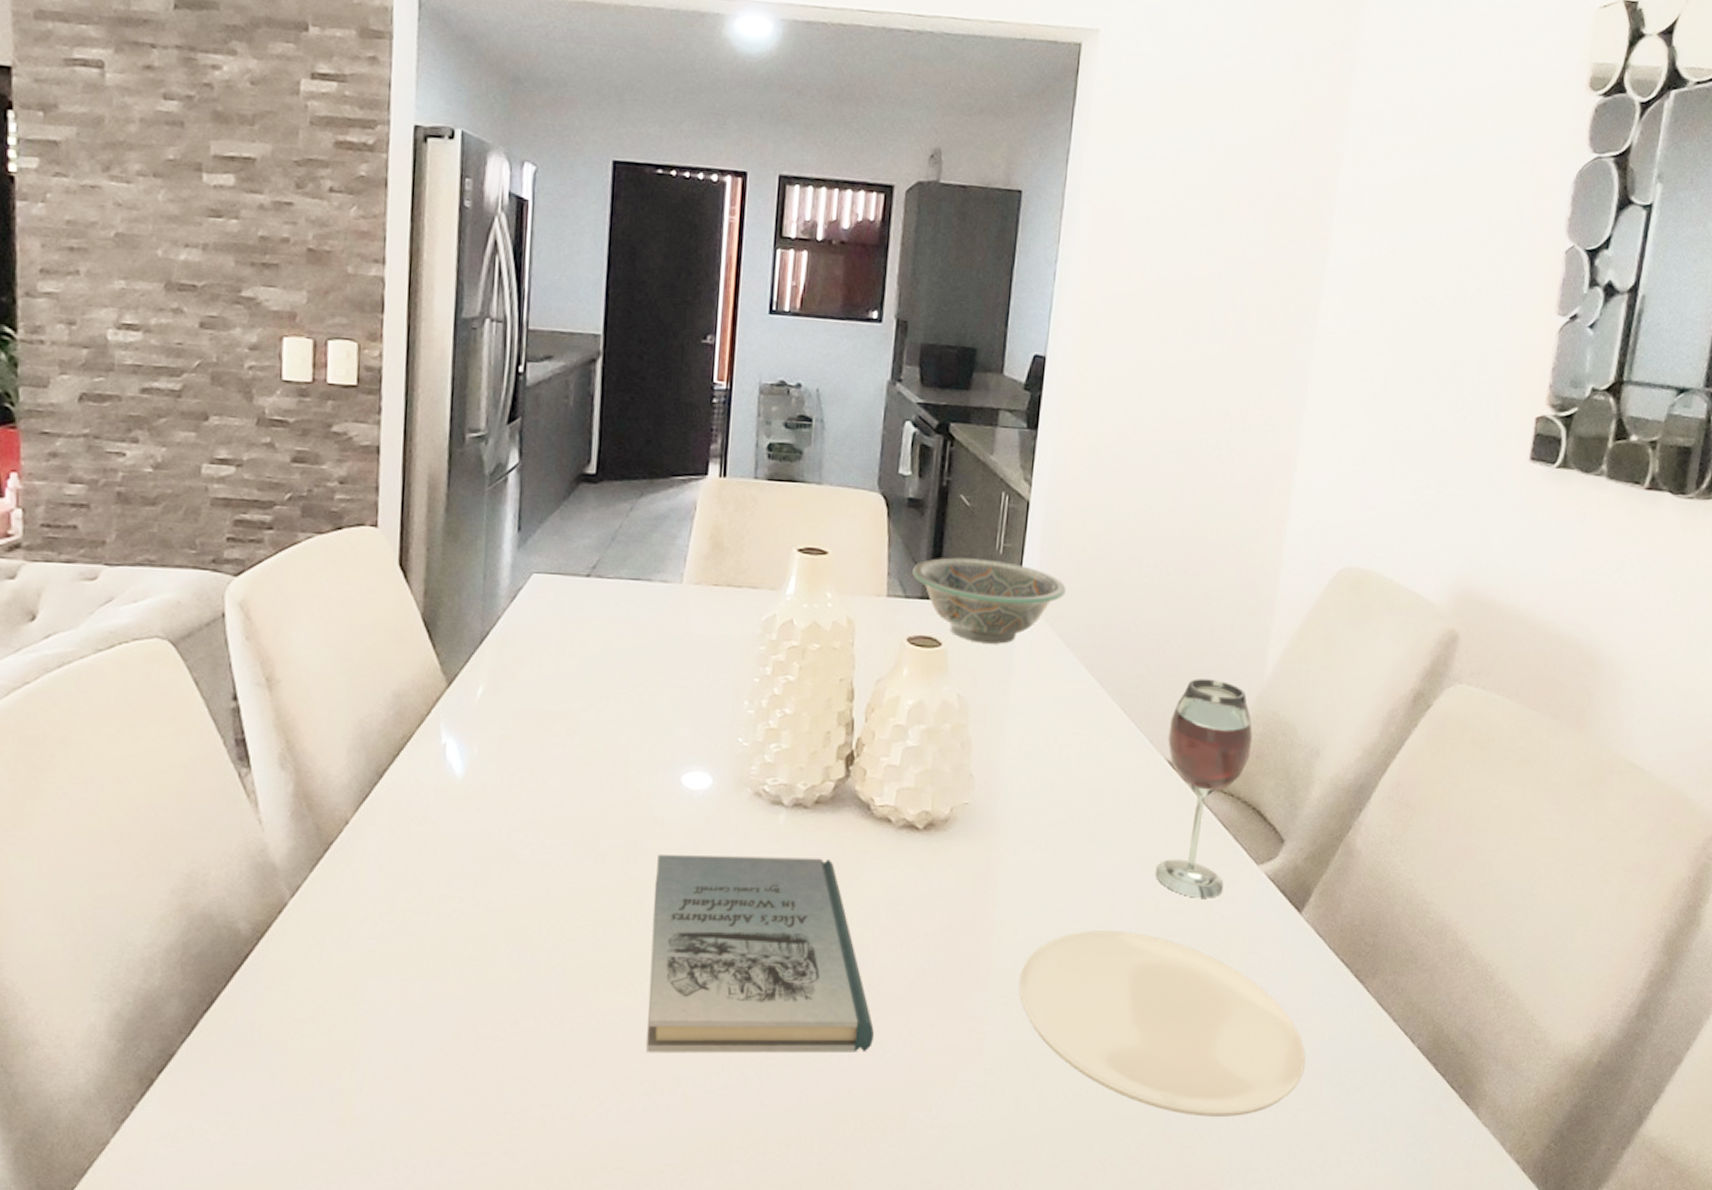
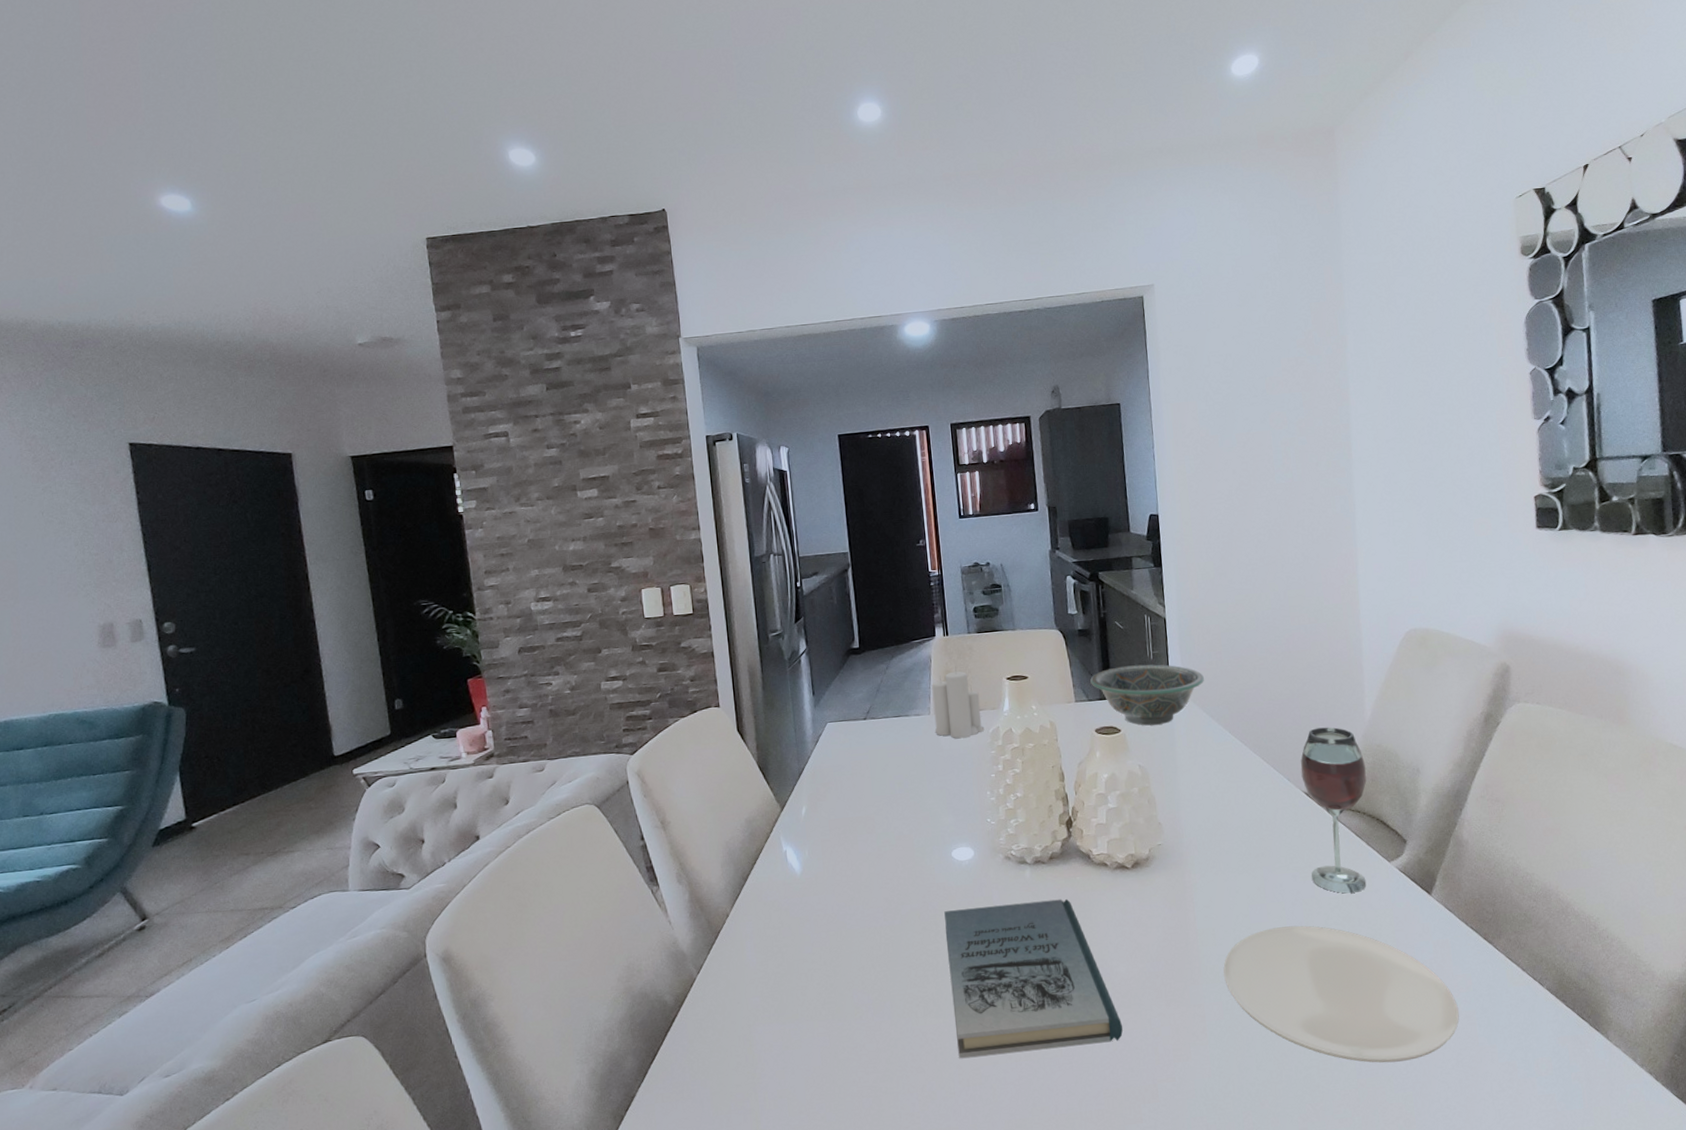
candle: none [686,522,756,624] -> present [931,667,985,739]

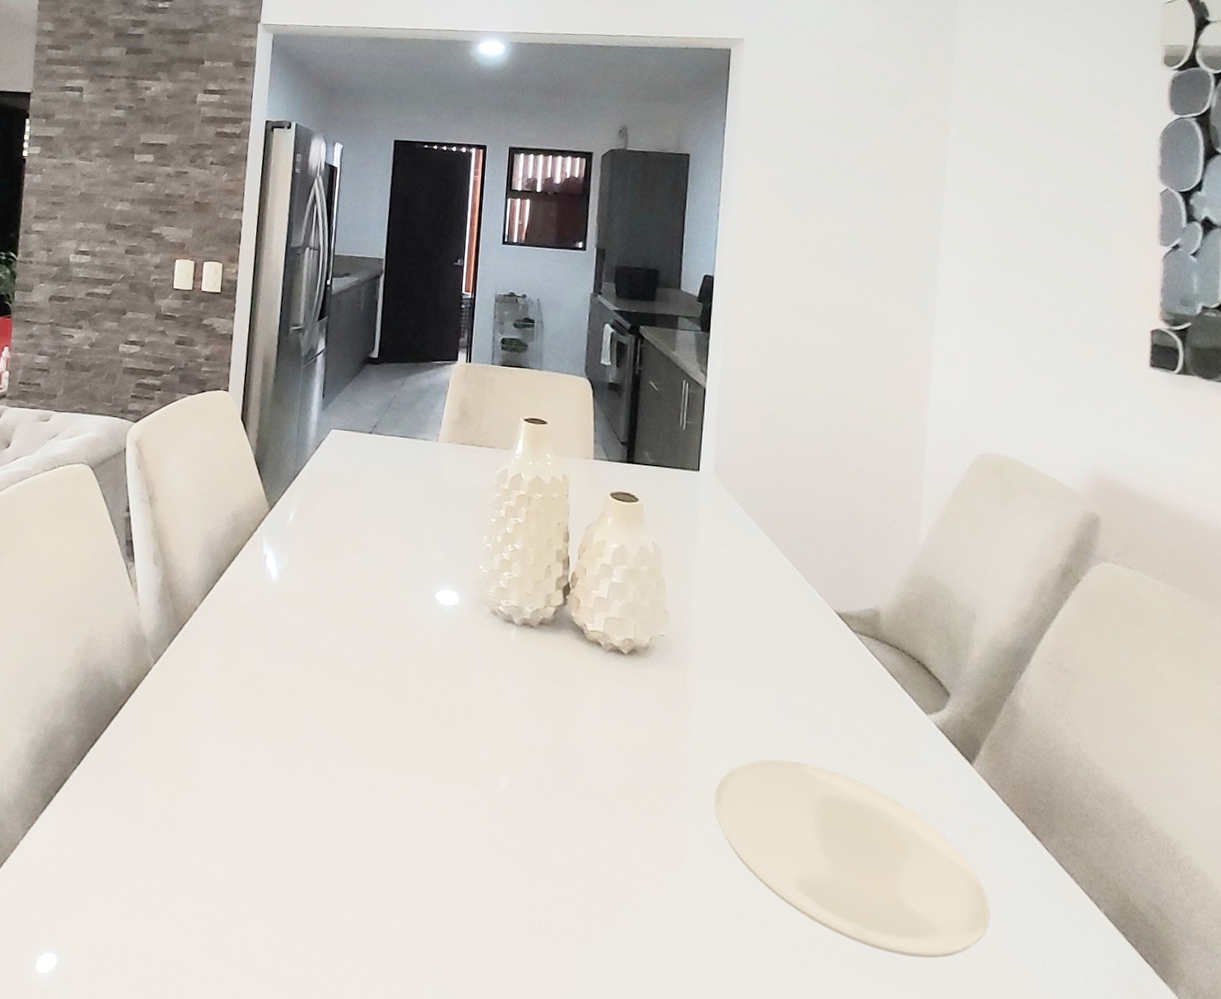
candle: present [931,667,985,739] -> none [441,396,493,474]
book: present [944,899,1123,1058] -> none [406,656,590,848]
decorative bowl: present [1090,664,1204,726] -> none [613,430,739,503]
wineglass: present [1300,727,1367,894] -> none [832,542,913,742]

